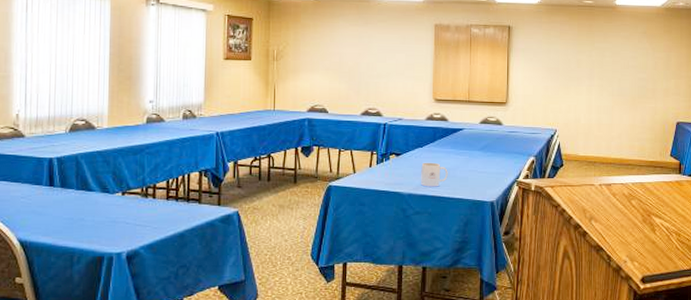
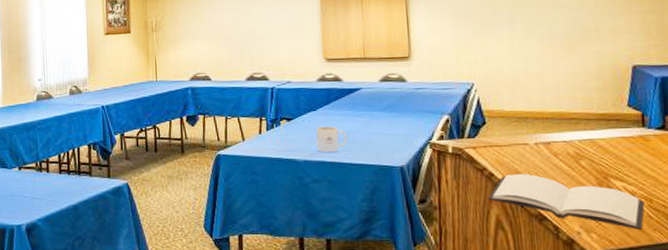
book: none [559,211,674,260] -> present [488,174,645,231]

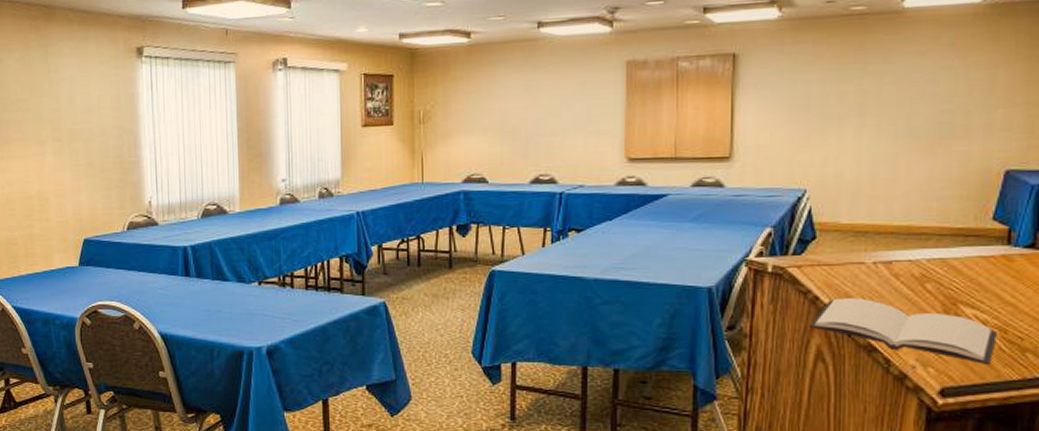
mug: present [315,126,347,153] -> none [609,239,647,270]

